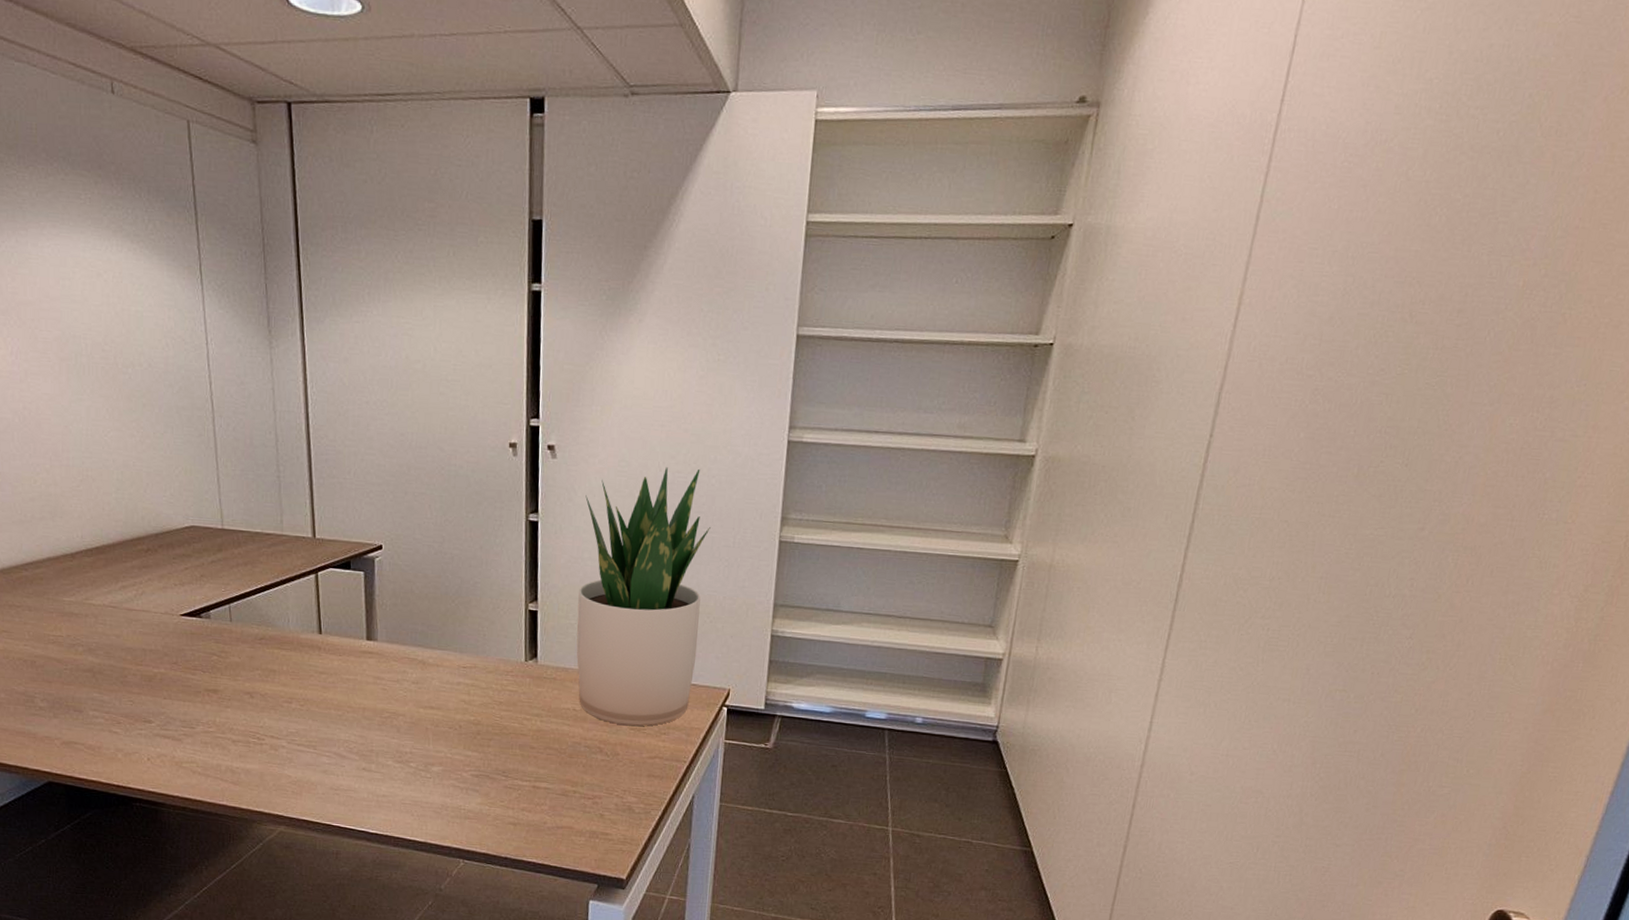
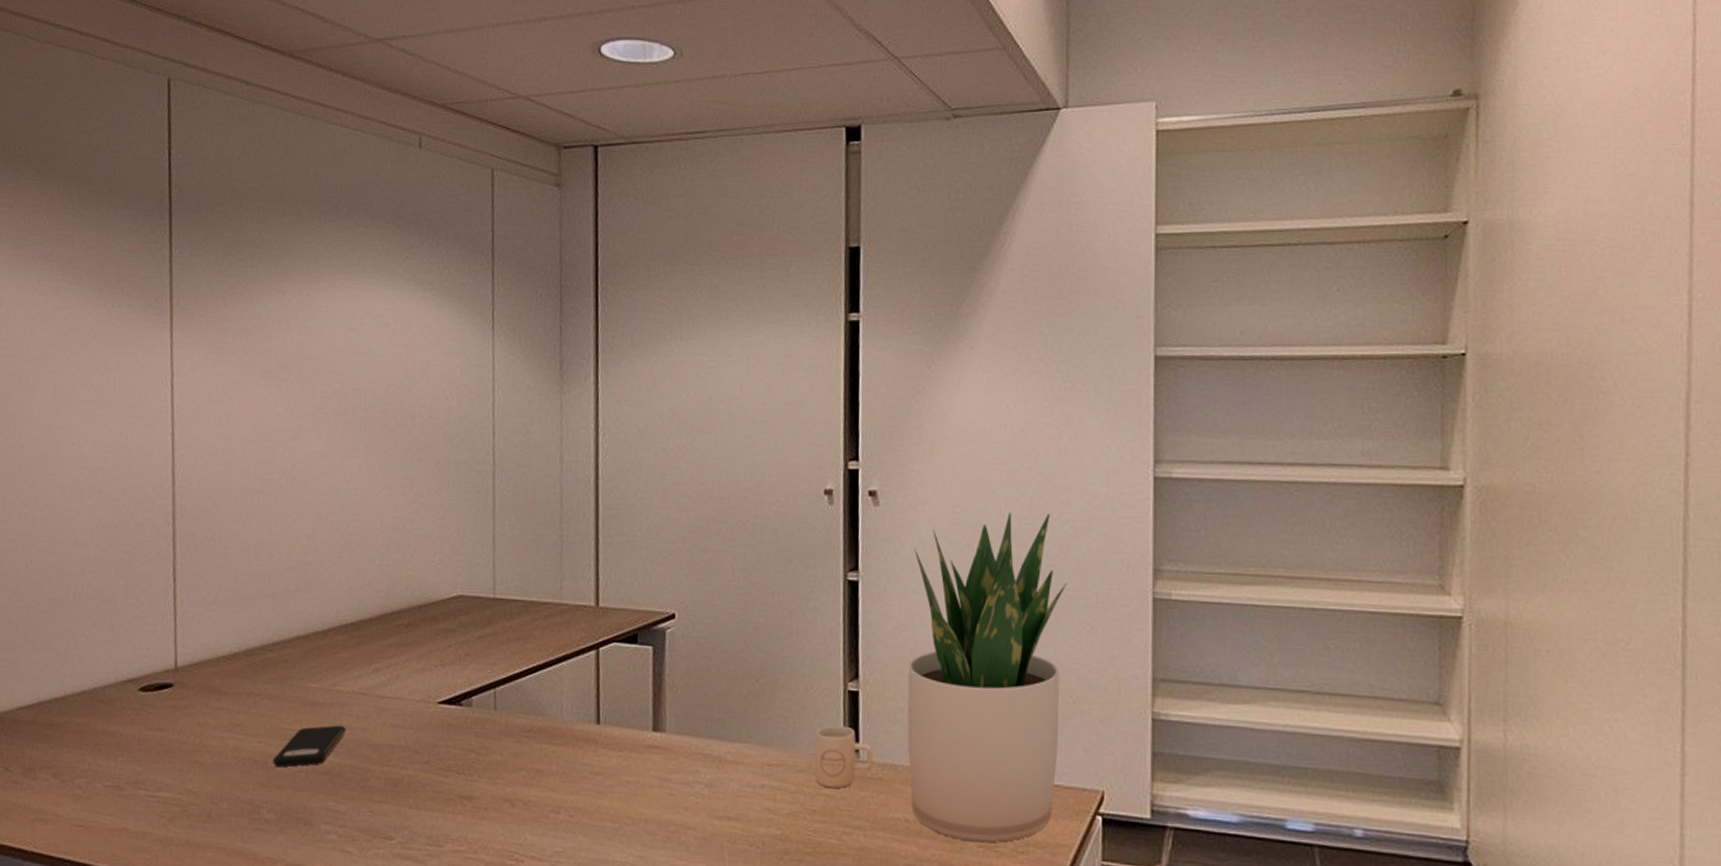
phone: none [39,632,102,666] -> present [272,725,346,768]
mug: none [501,637,549,685] -> present [814,725,873,788]

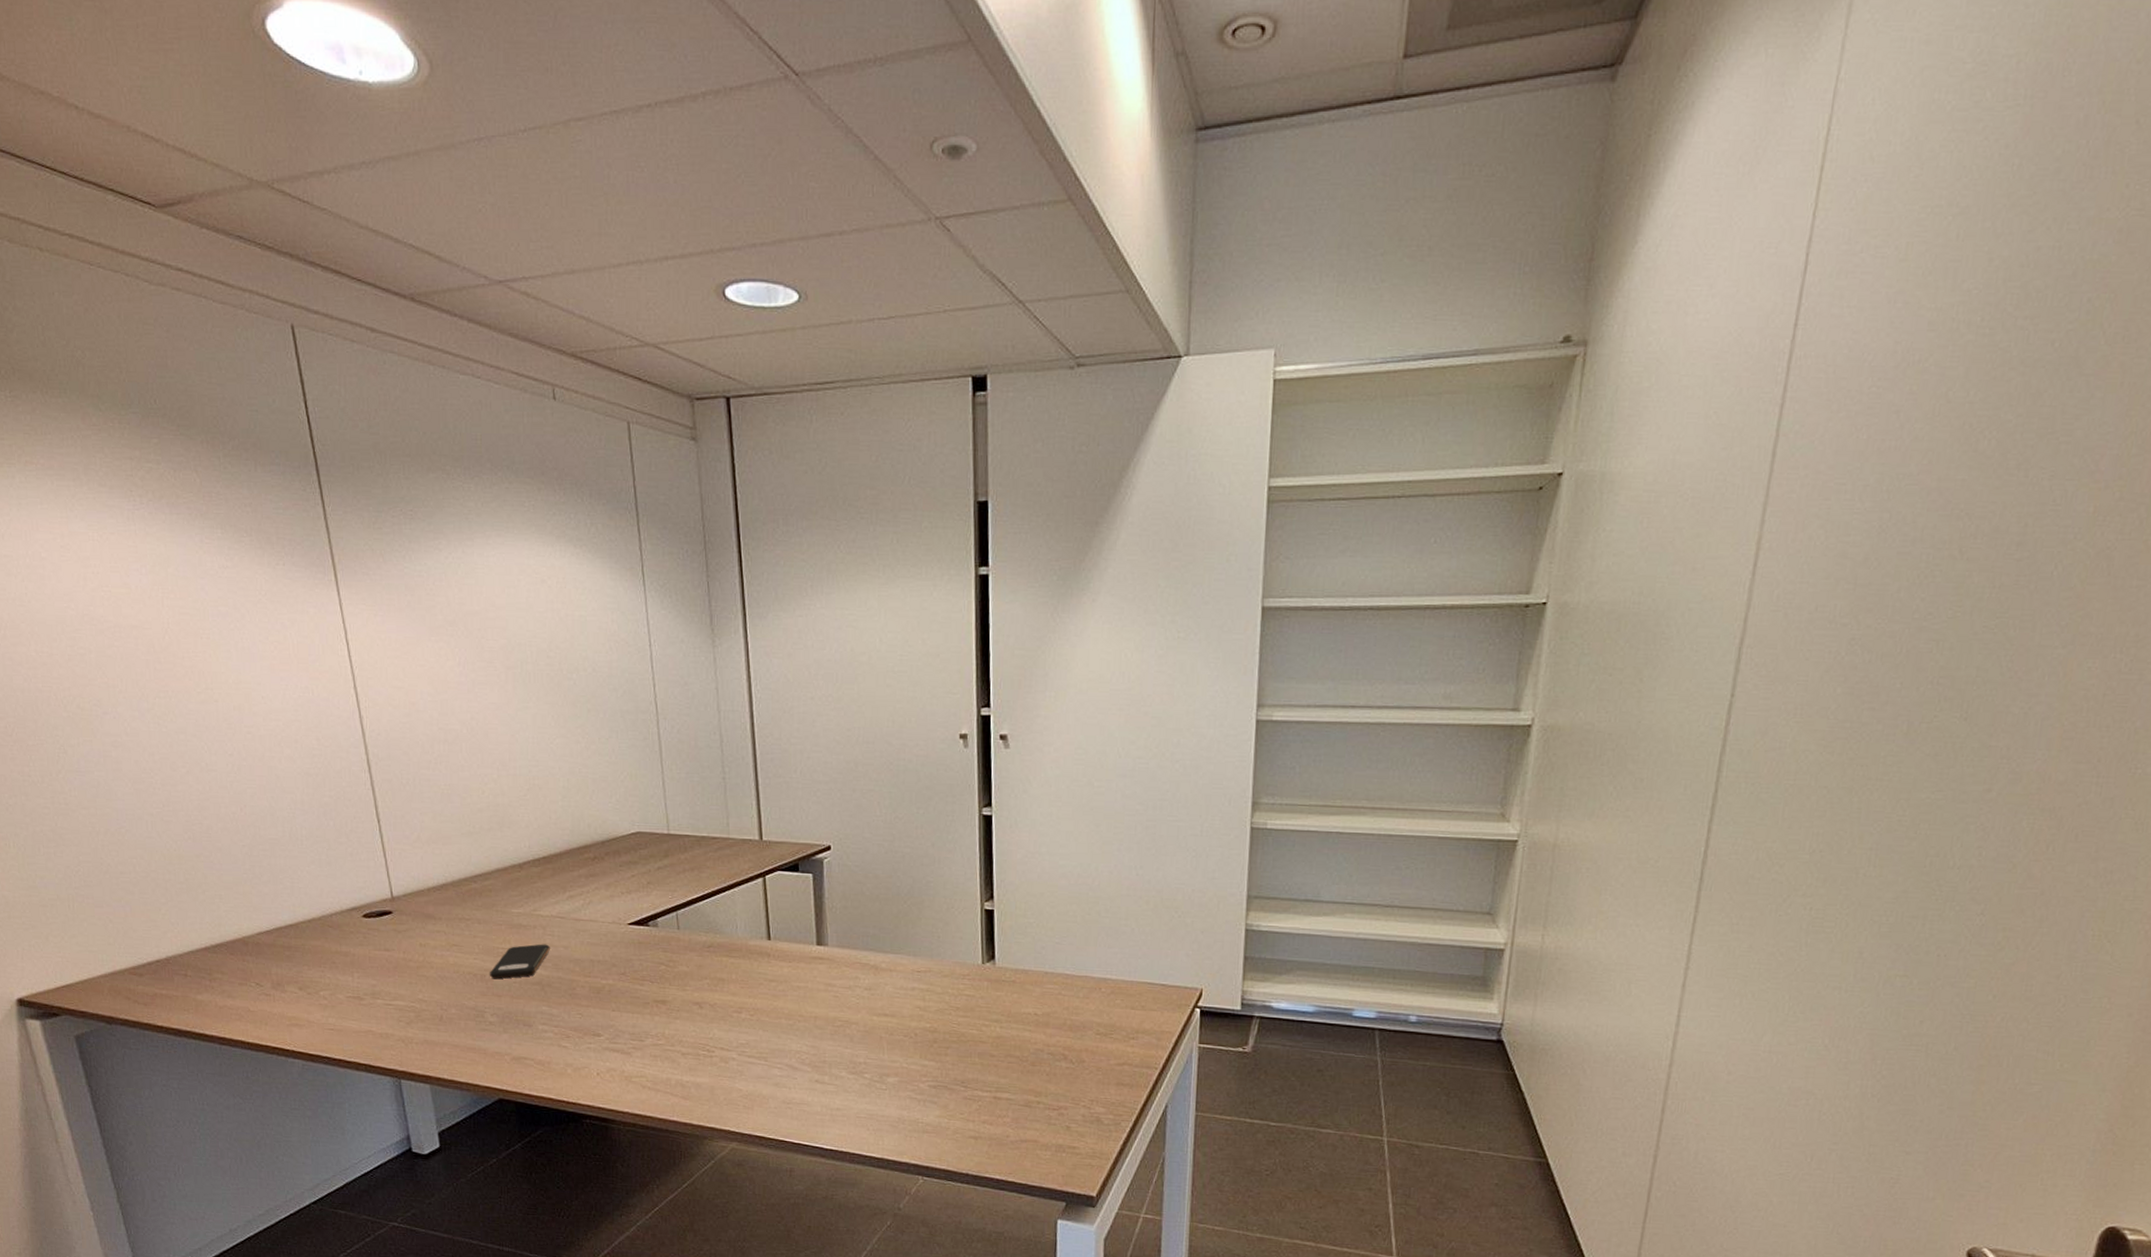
mug: present [814,725,873,788] -> none [956,938,1007,989]
planter: present [907,512,1067,843] -> none [1036,753,1176,1031]

